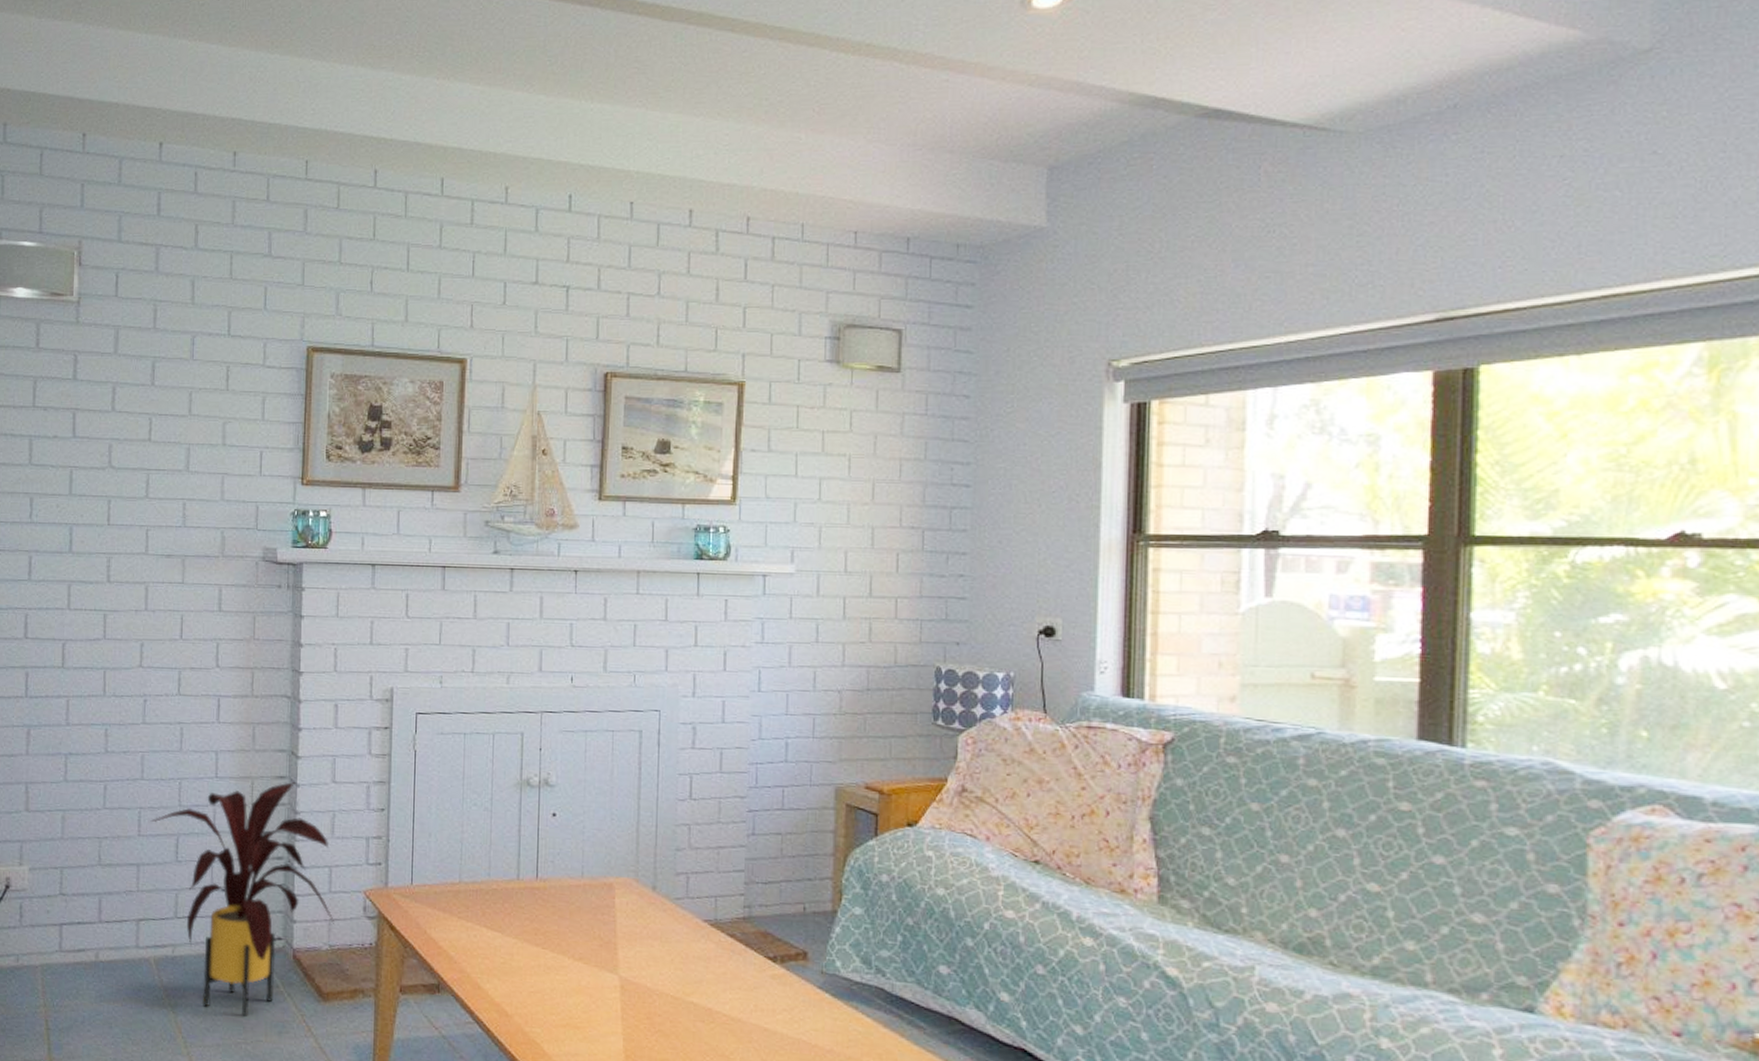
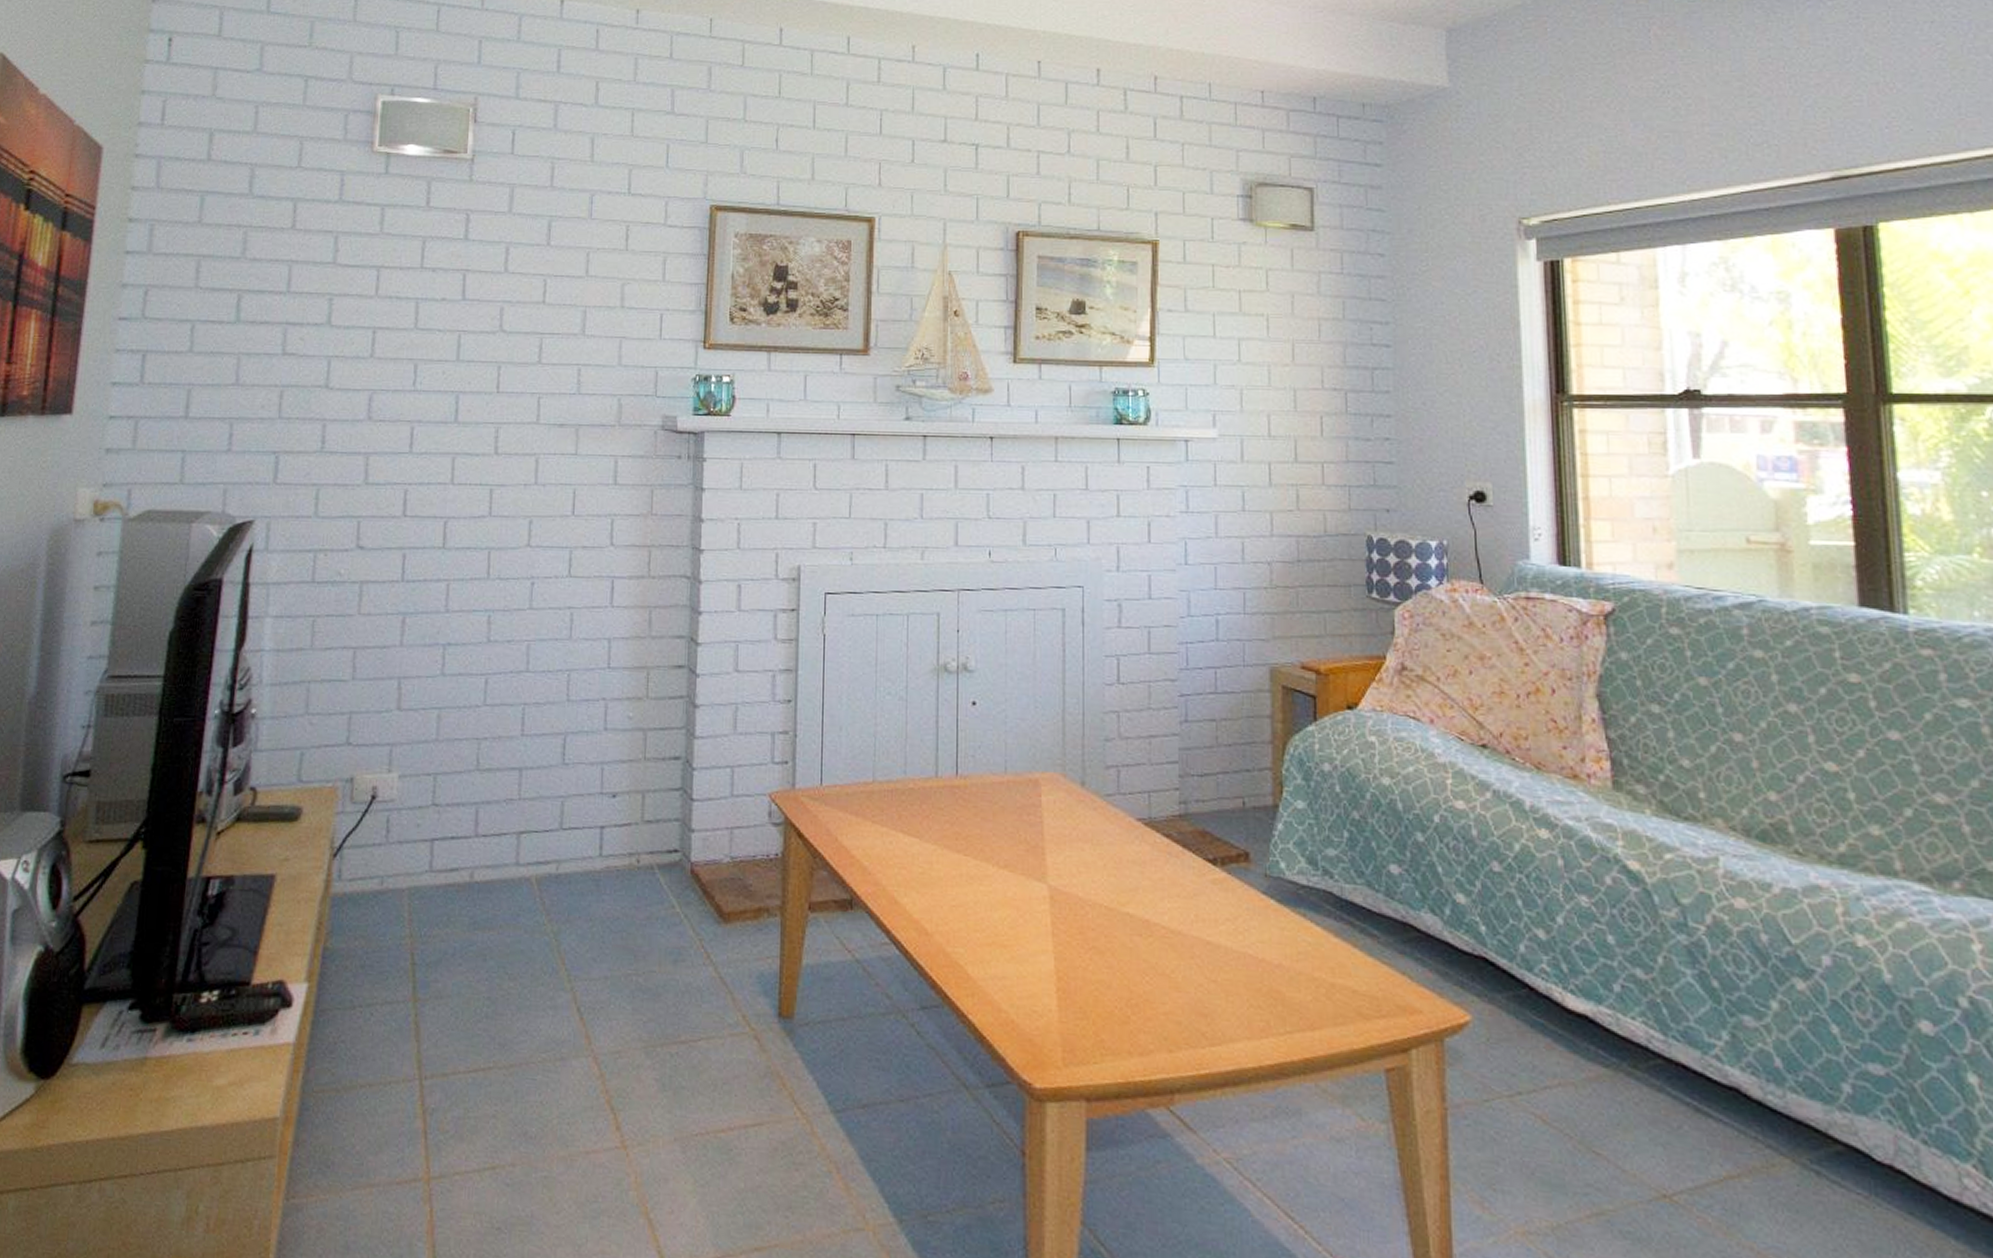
house plant: present [150,782,334,1017] -> none [535,672,736,943]

